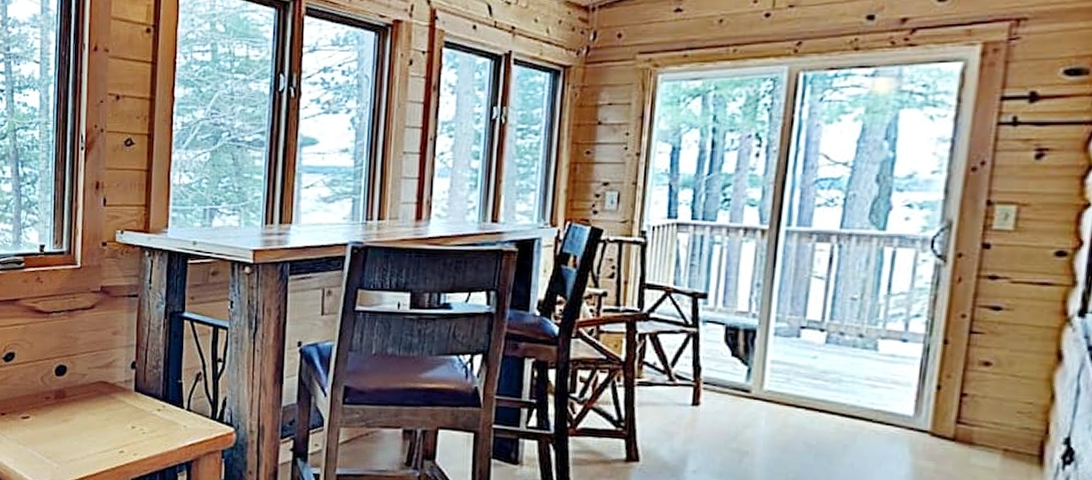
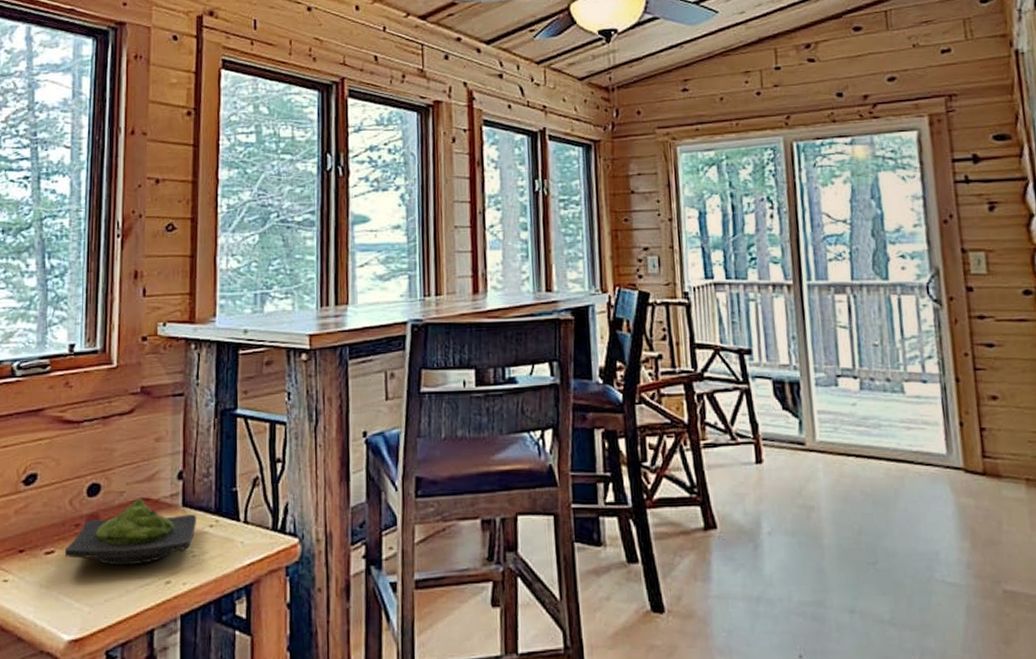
wasabi: none [37,380,147,435] -> present [64,497,197,566]

